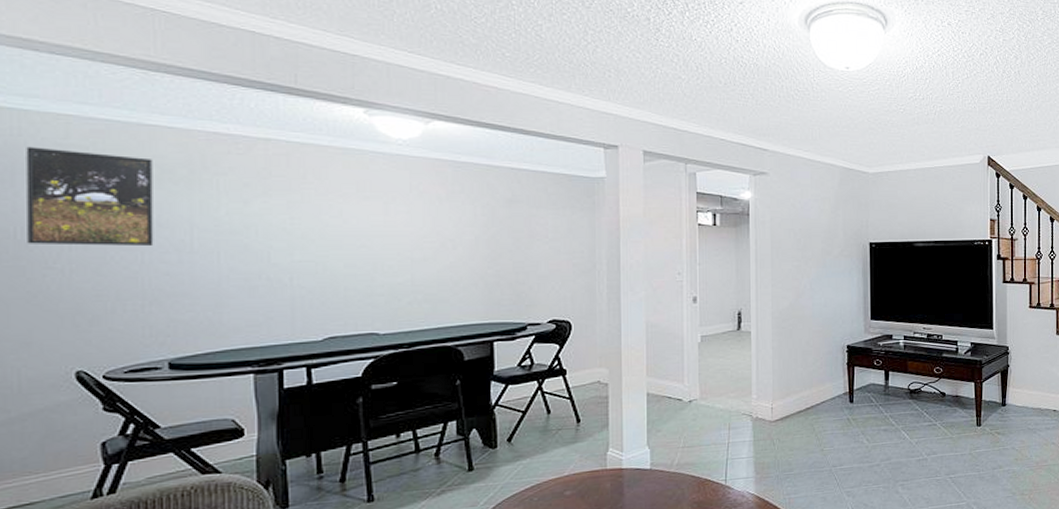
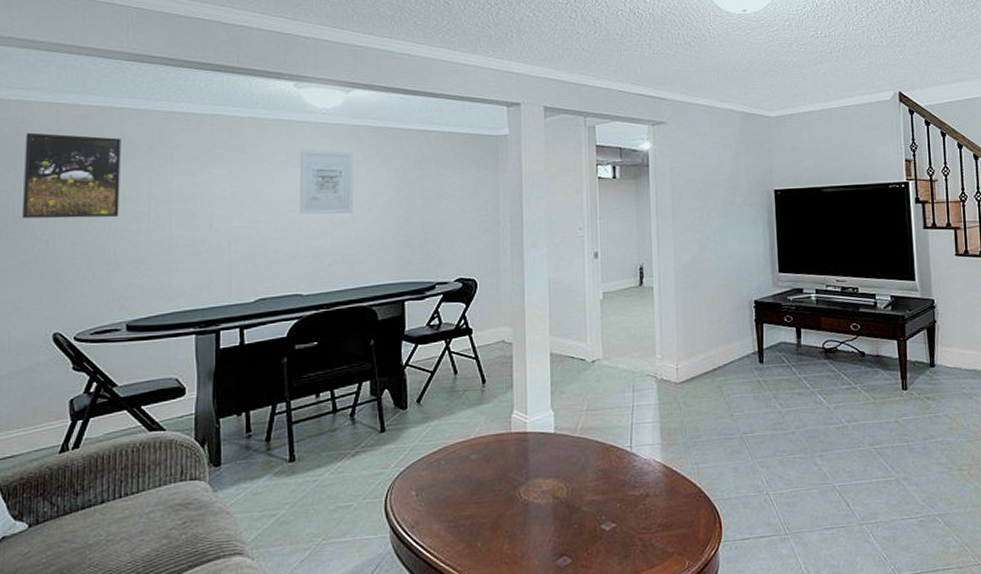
wall art: none [373,181,435,252] -> present [300,149,353,215]

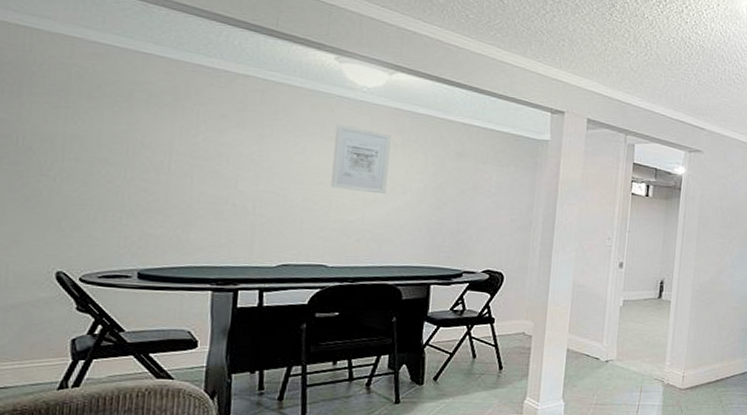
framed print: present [22,132,121,219] -> none [27,62,143,163]

